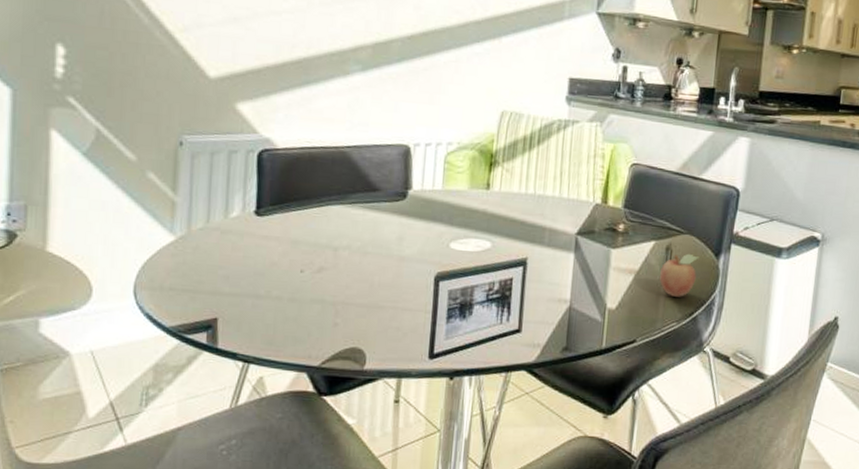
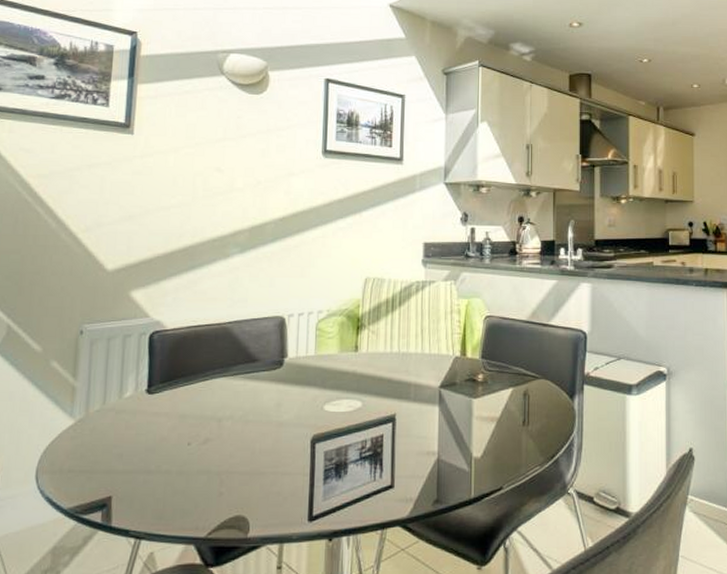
fruit: present [660,253,699,297] -> none [520,397,555,441]

